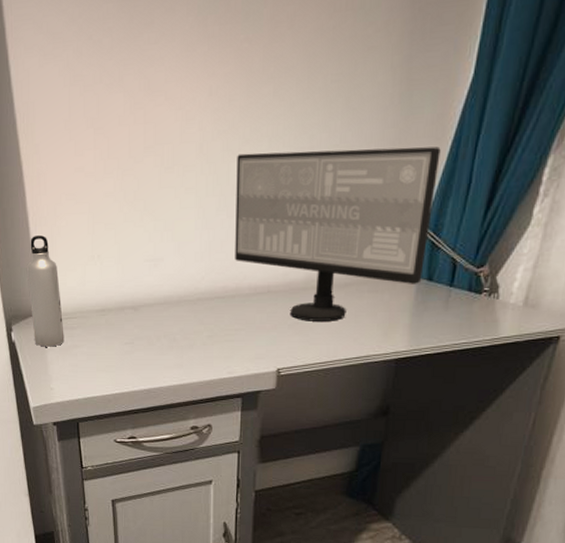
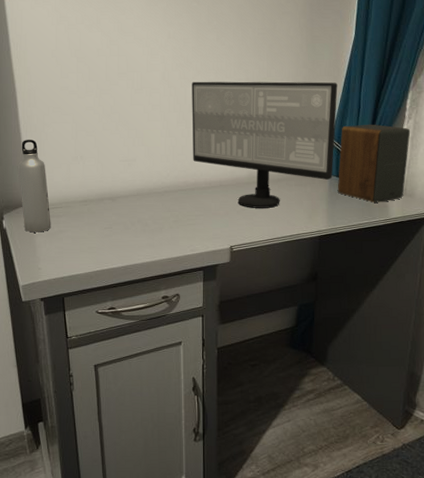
speaker: none [426,205,545,316] -> present [337,124,411,203]

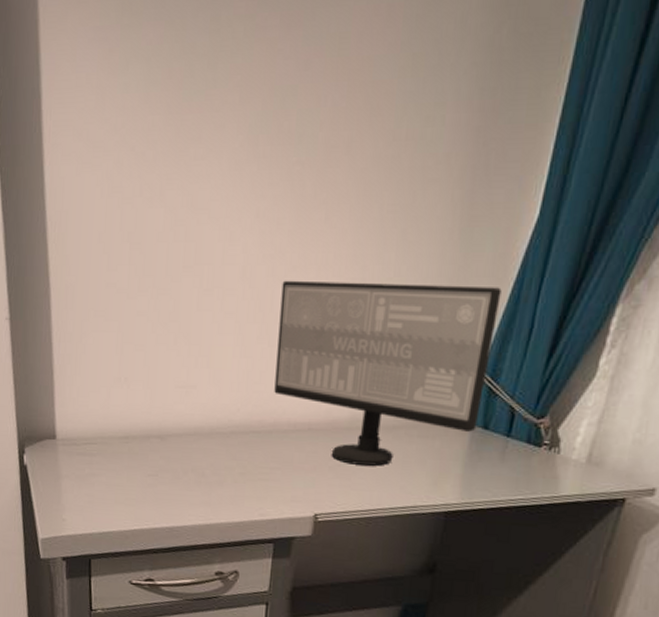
water bottle: present [17,140,51,233] -> none [45,352,82,474]
speaker: present [337,124,411,203] -> none [481,352,612,471]

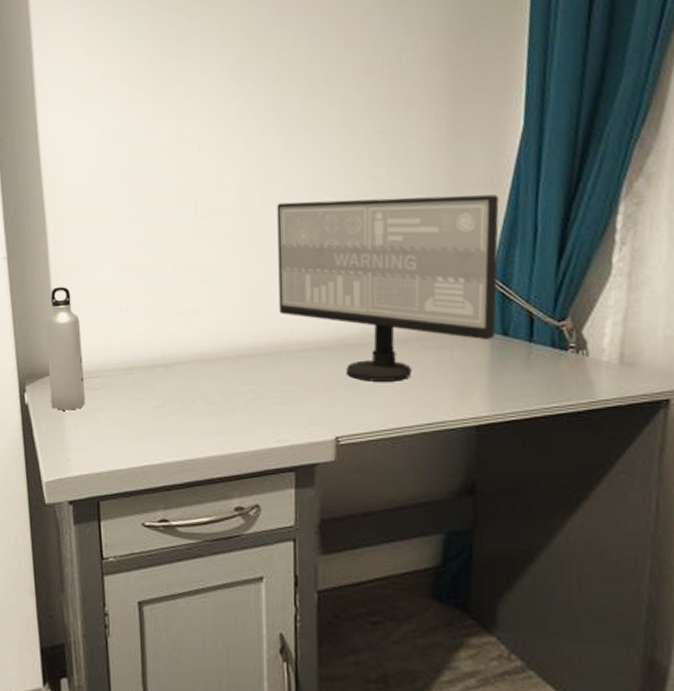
water bottle: none [45,352,82,474] -> present [45,287,85,410]

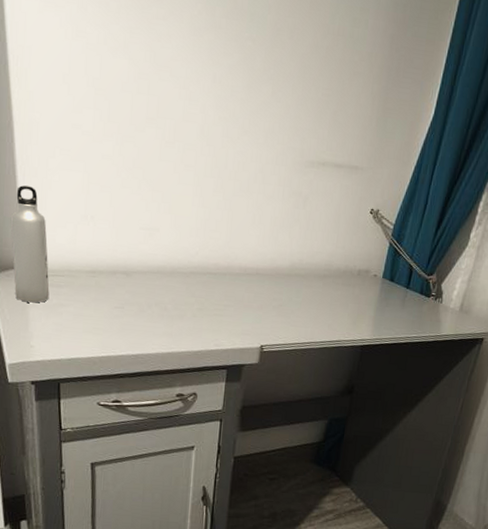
computer monitor: present [277,194,499,382] -> none [228,142,406,307]

